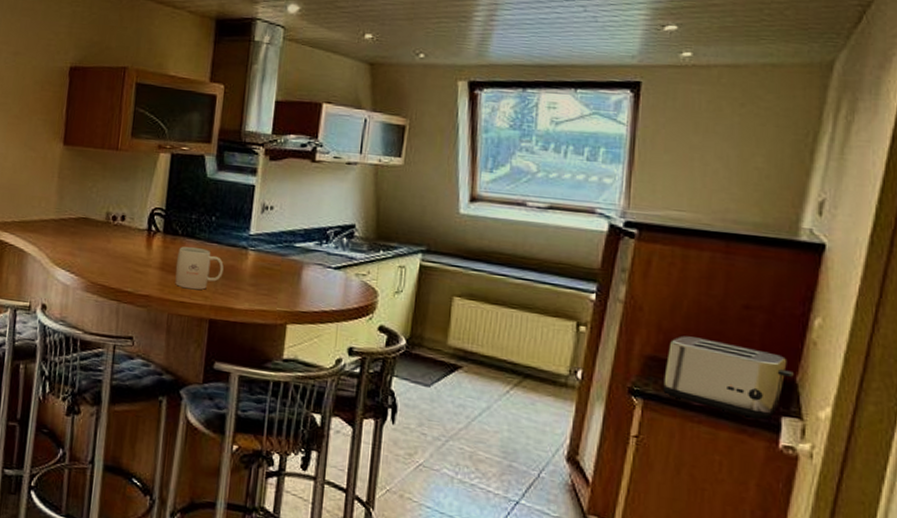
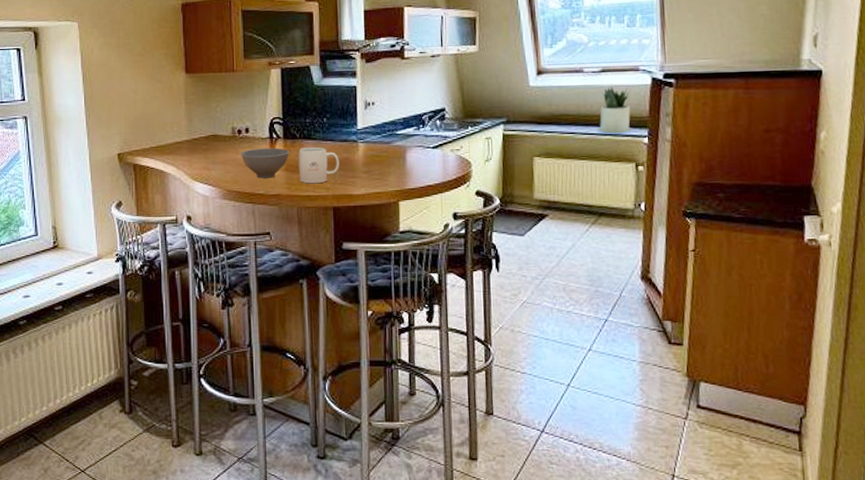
bowl: none [111,239,168,276] -> present [240,148,290,178]
planter: none [534,227,582,286] -> present [597,86,632,134]
toaster: present [663,335,794,420] -> none [709,161,809,222]

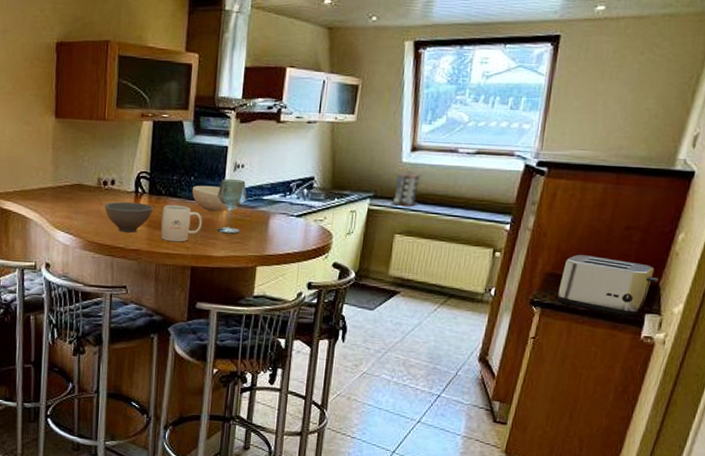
bowl: none [325,125,365,151] -> present [192,185,230,212]
wine glass: none [351,116,381,171] -> present [216,178,247,234]
spice rack: none [525,92,552,129] -> present [391,169,423,207]
planter: present [597,86,632,134] -> none [461,169,502,219]
toaster: none [709,161,809,222] -> present [557,254,658,318]

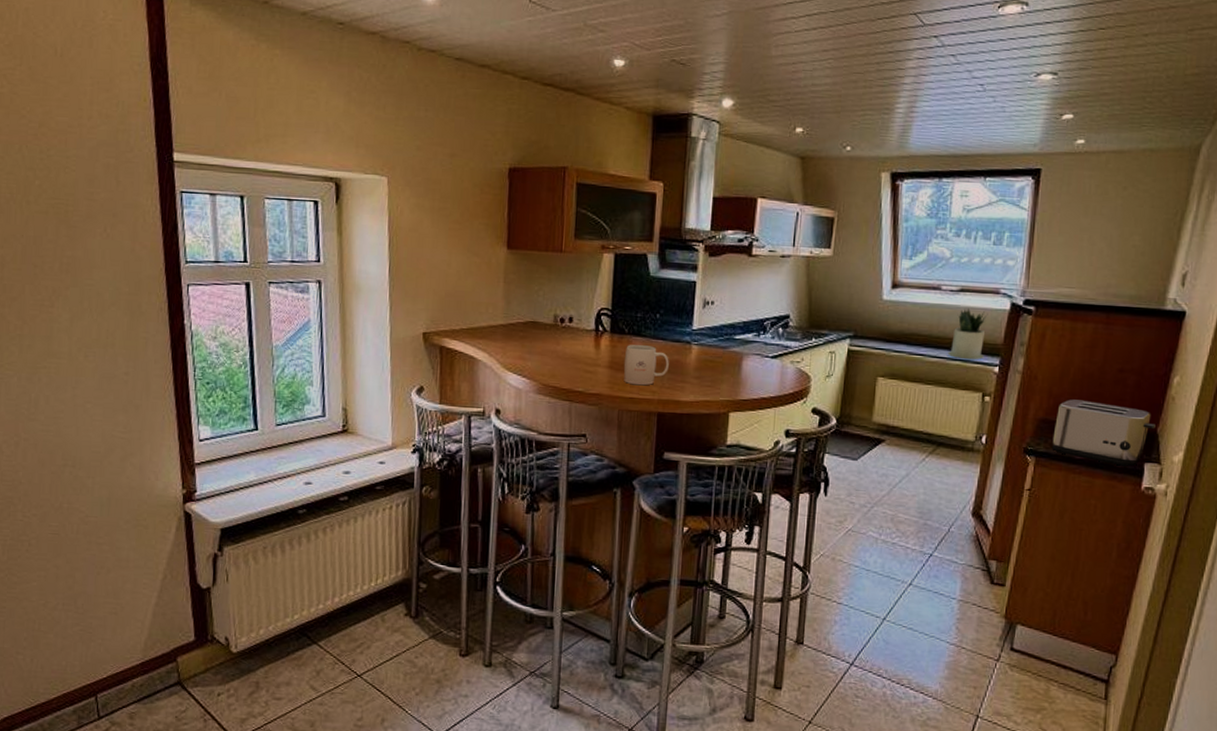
bowl: present [104,201,154,233] -> none [561,340,616,375]
bowl: present [192,185,230,212] -> none [657,323,699,353]
wine glass: present [216,178,247,234] -> none [685,316,718,377]
spice rack: present [391,169,423,207] -> none [872,307,905,348]
planter: none [461,169,502,219] -> present [947,308,988,361]

